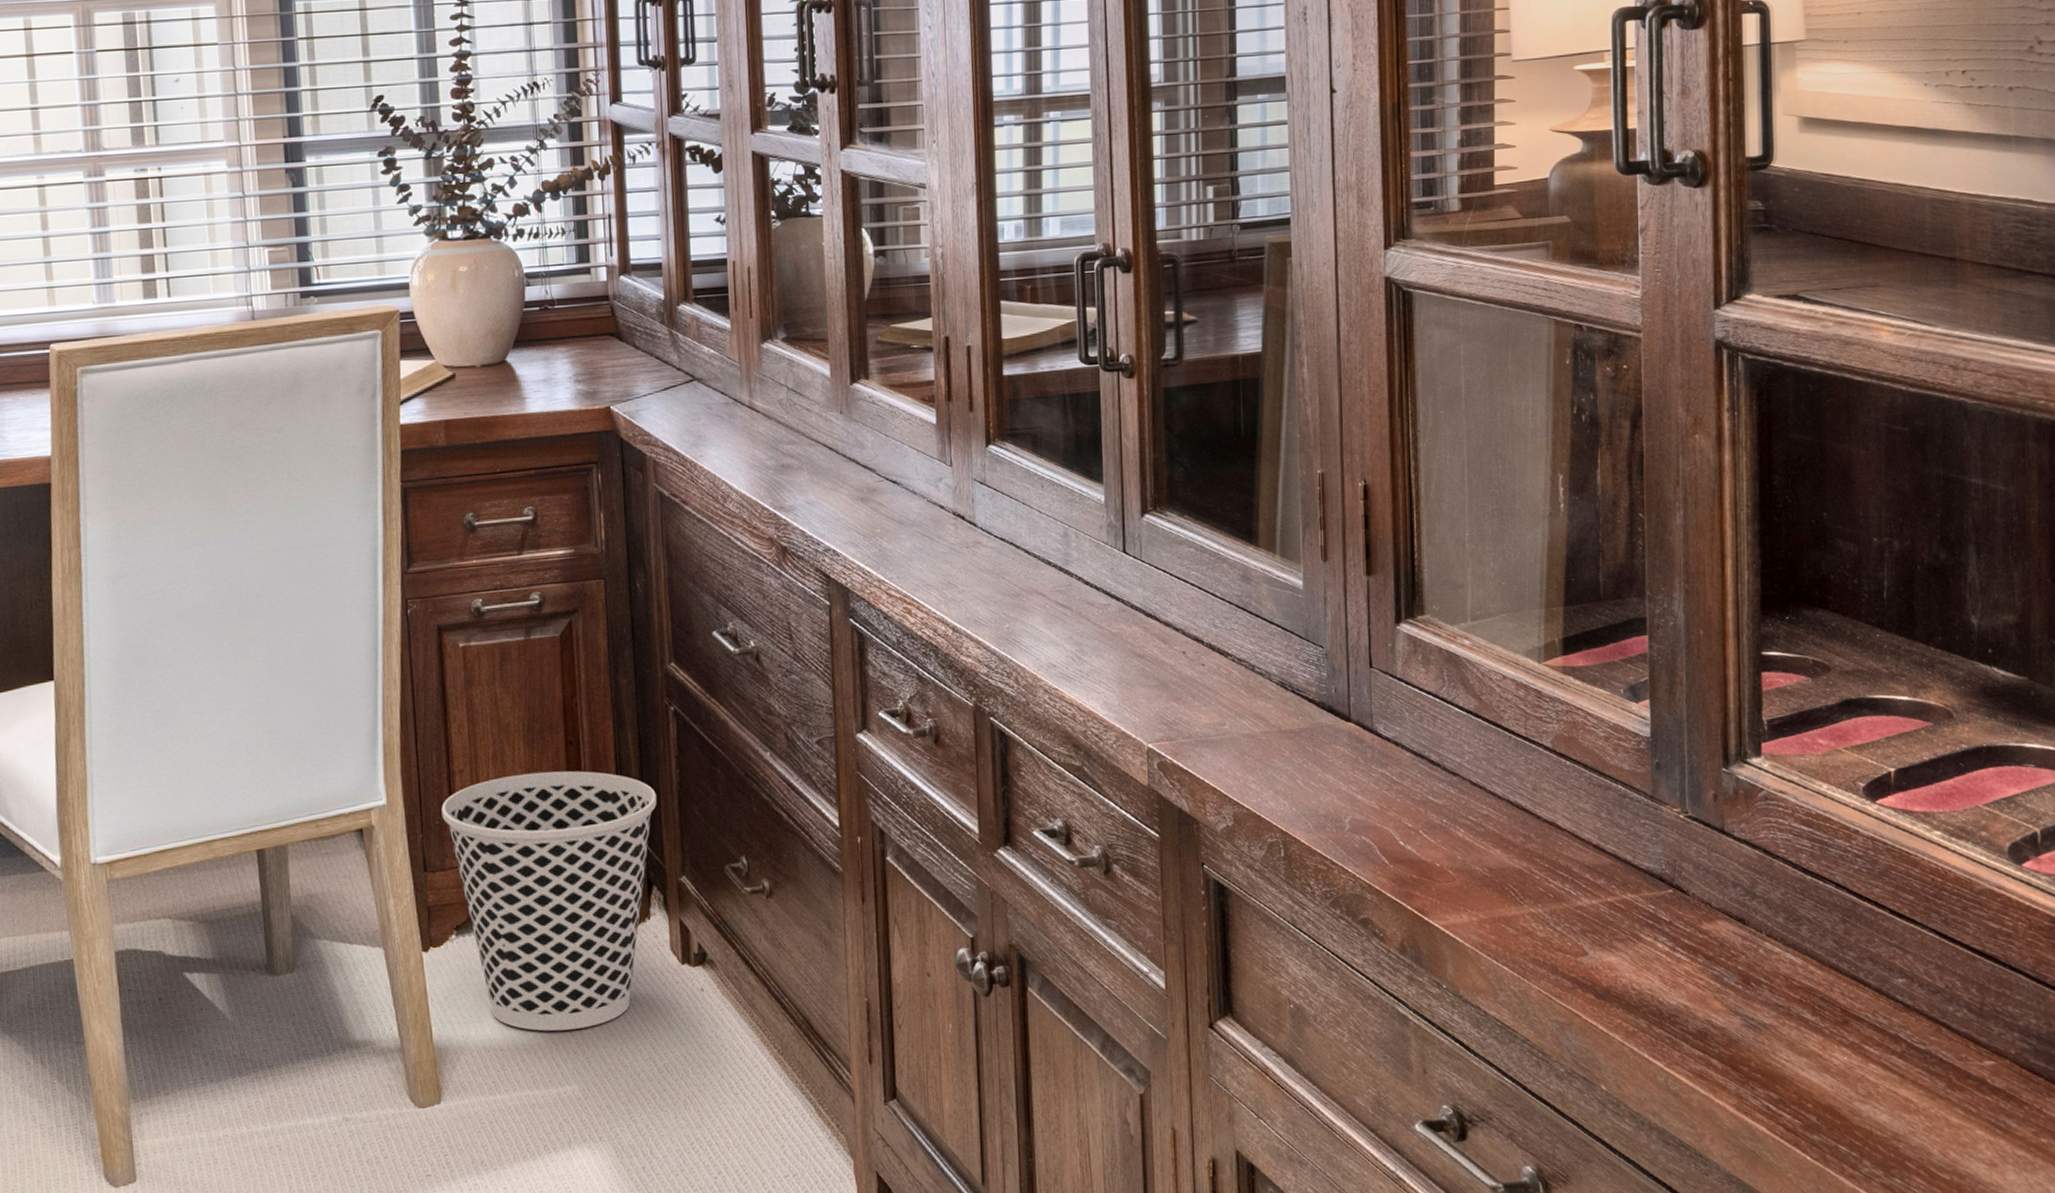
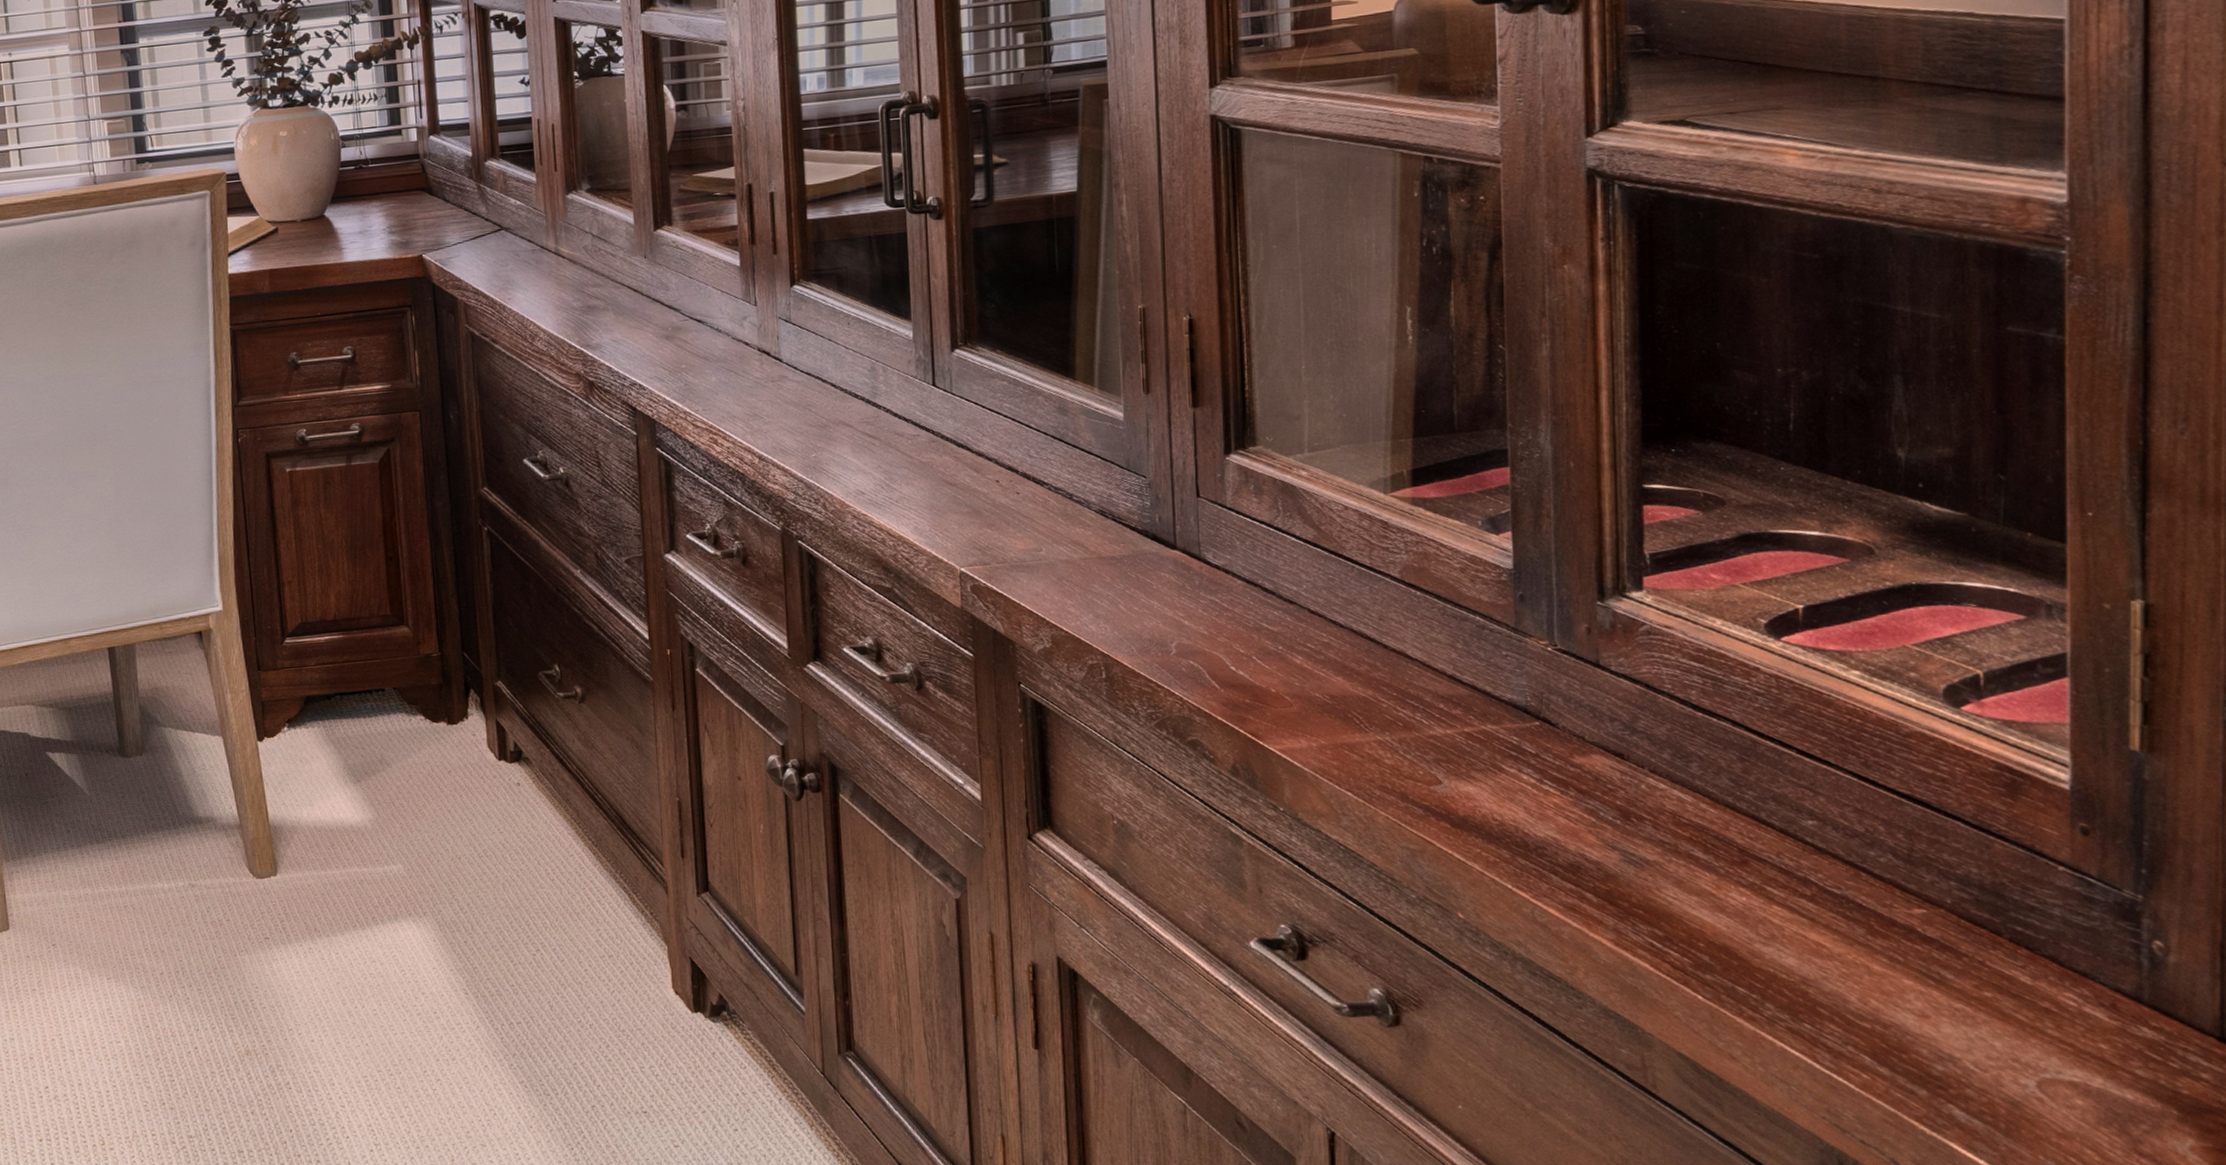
wastebasket: present [441,771,657,1031] -> none [272,583,473,816]

